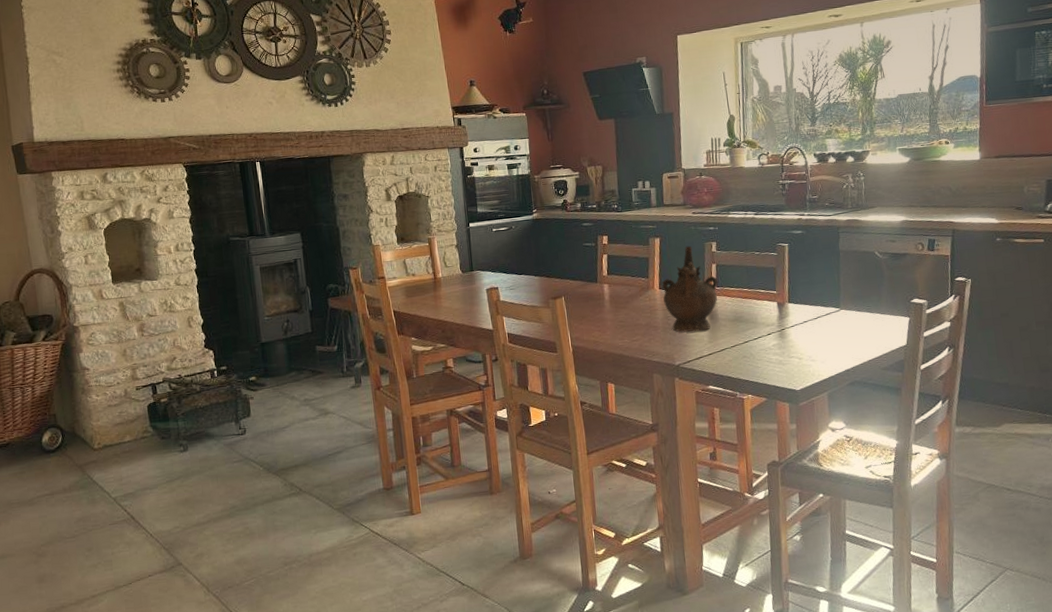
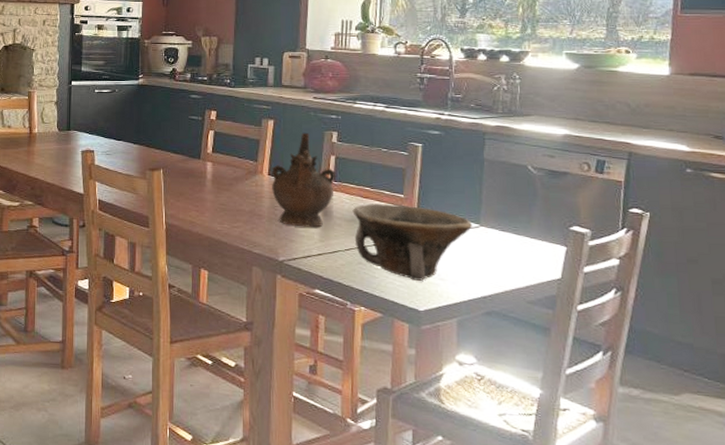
bowl: none [734,300,835,365] -> present [352,203,473,281]

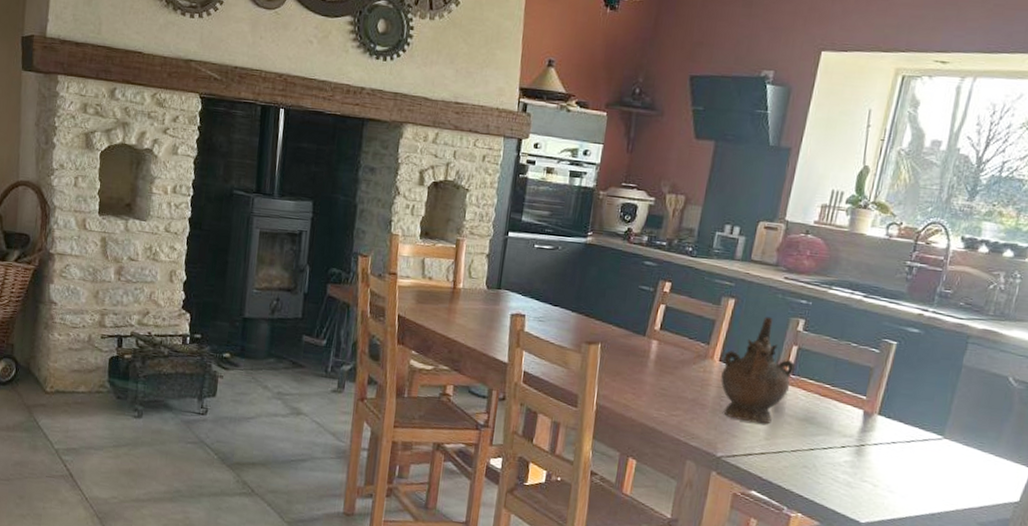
bowl: present [352,203,473,281] -> none [803,402,936,491]

